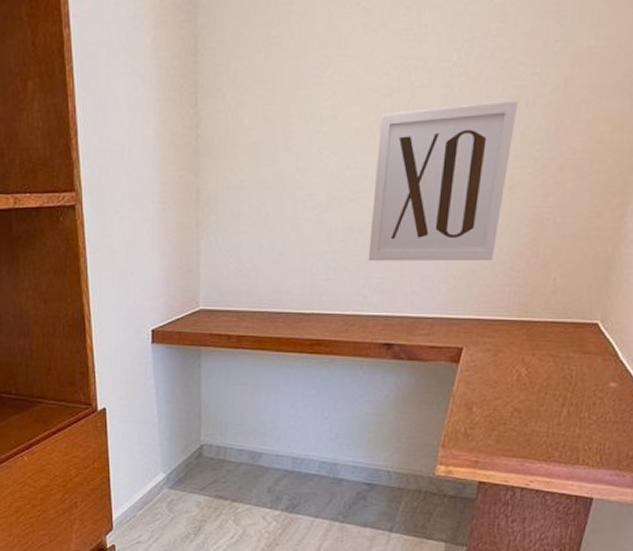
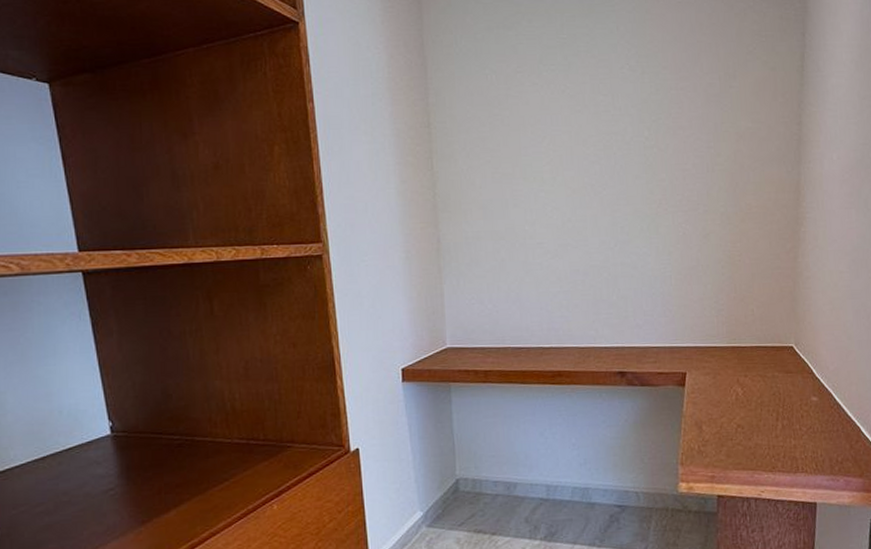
wall art: present [368,100,519,262] -> none [592,167,701,300]

